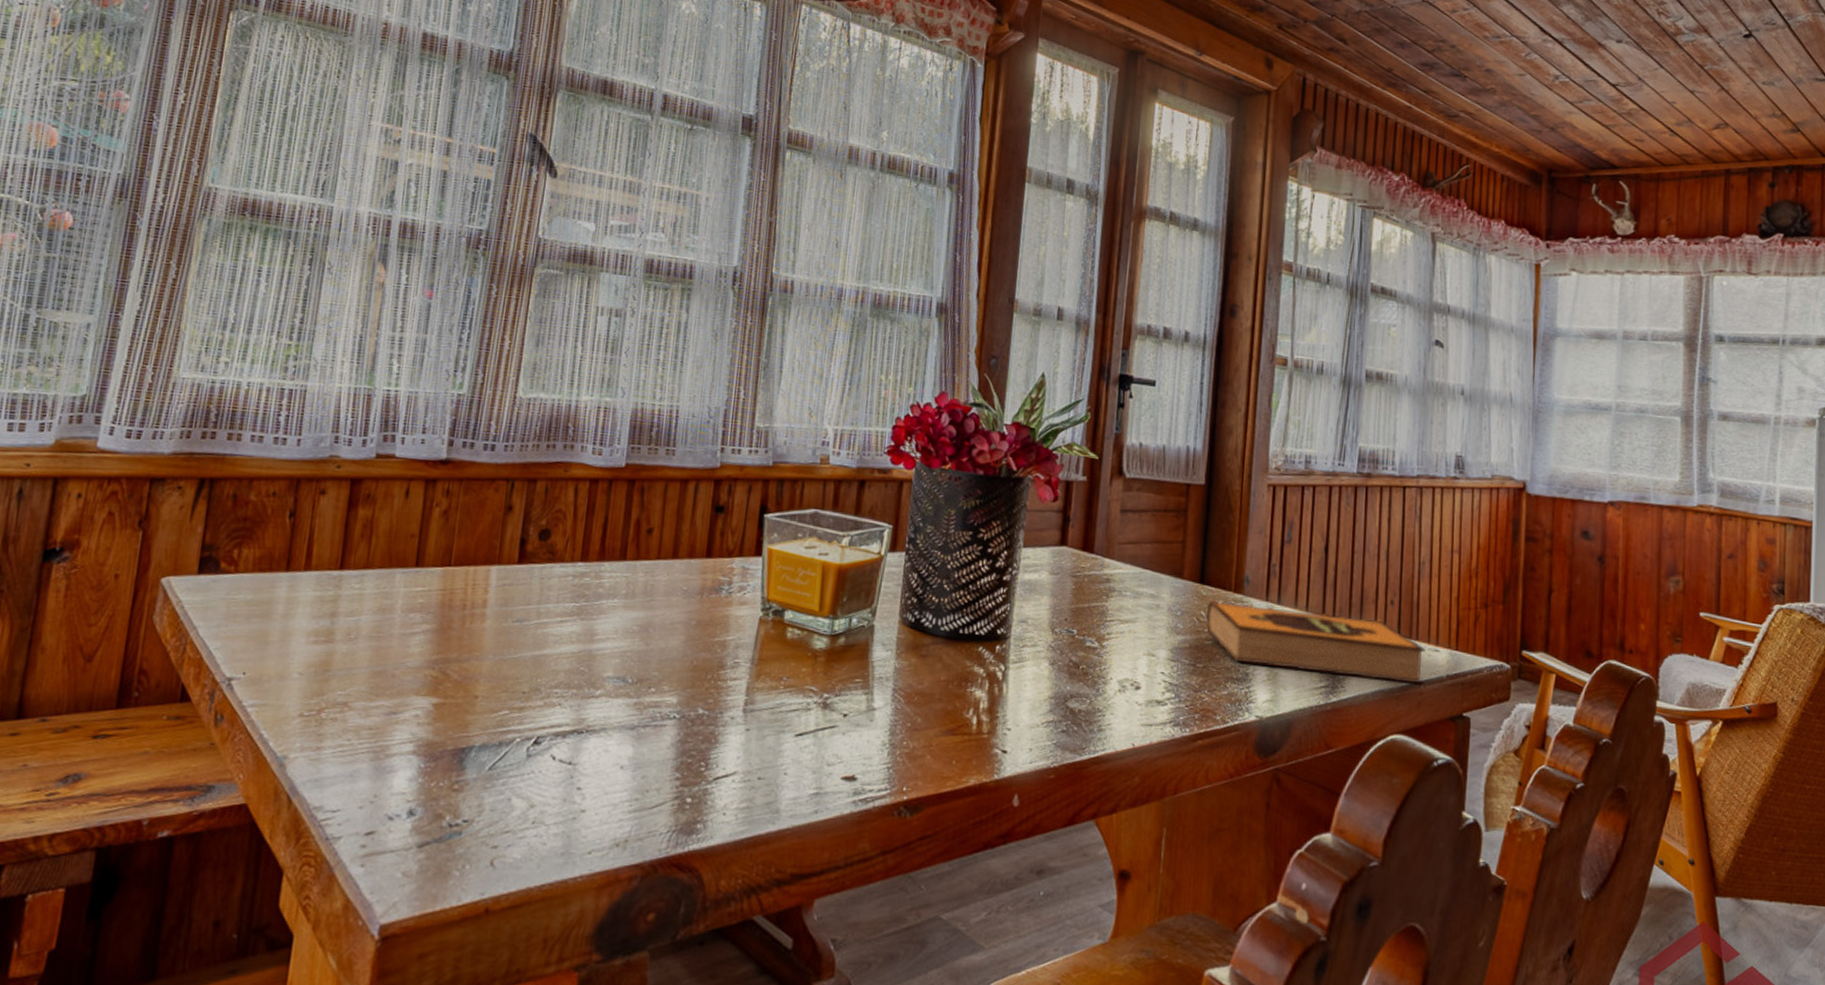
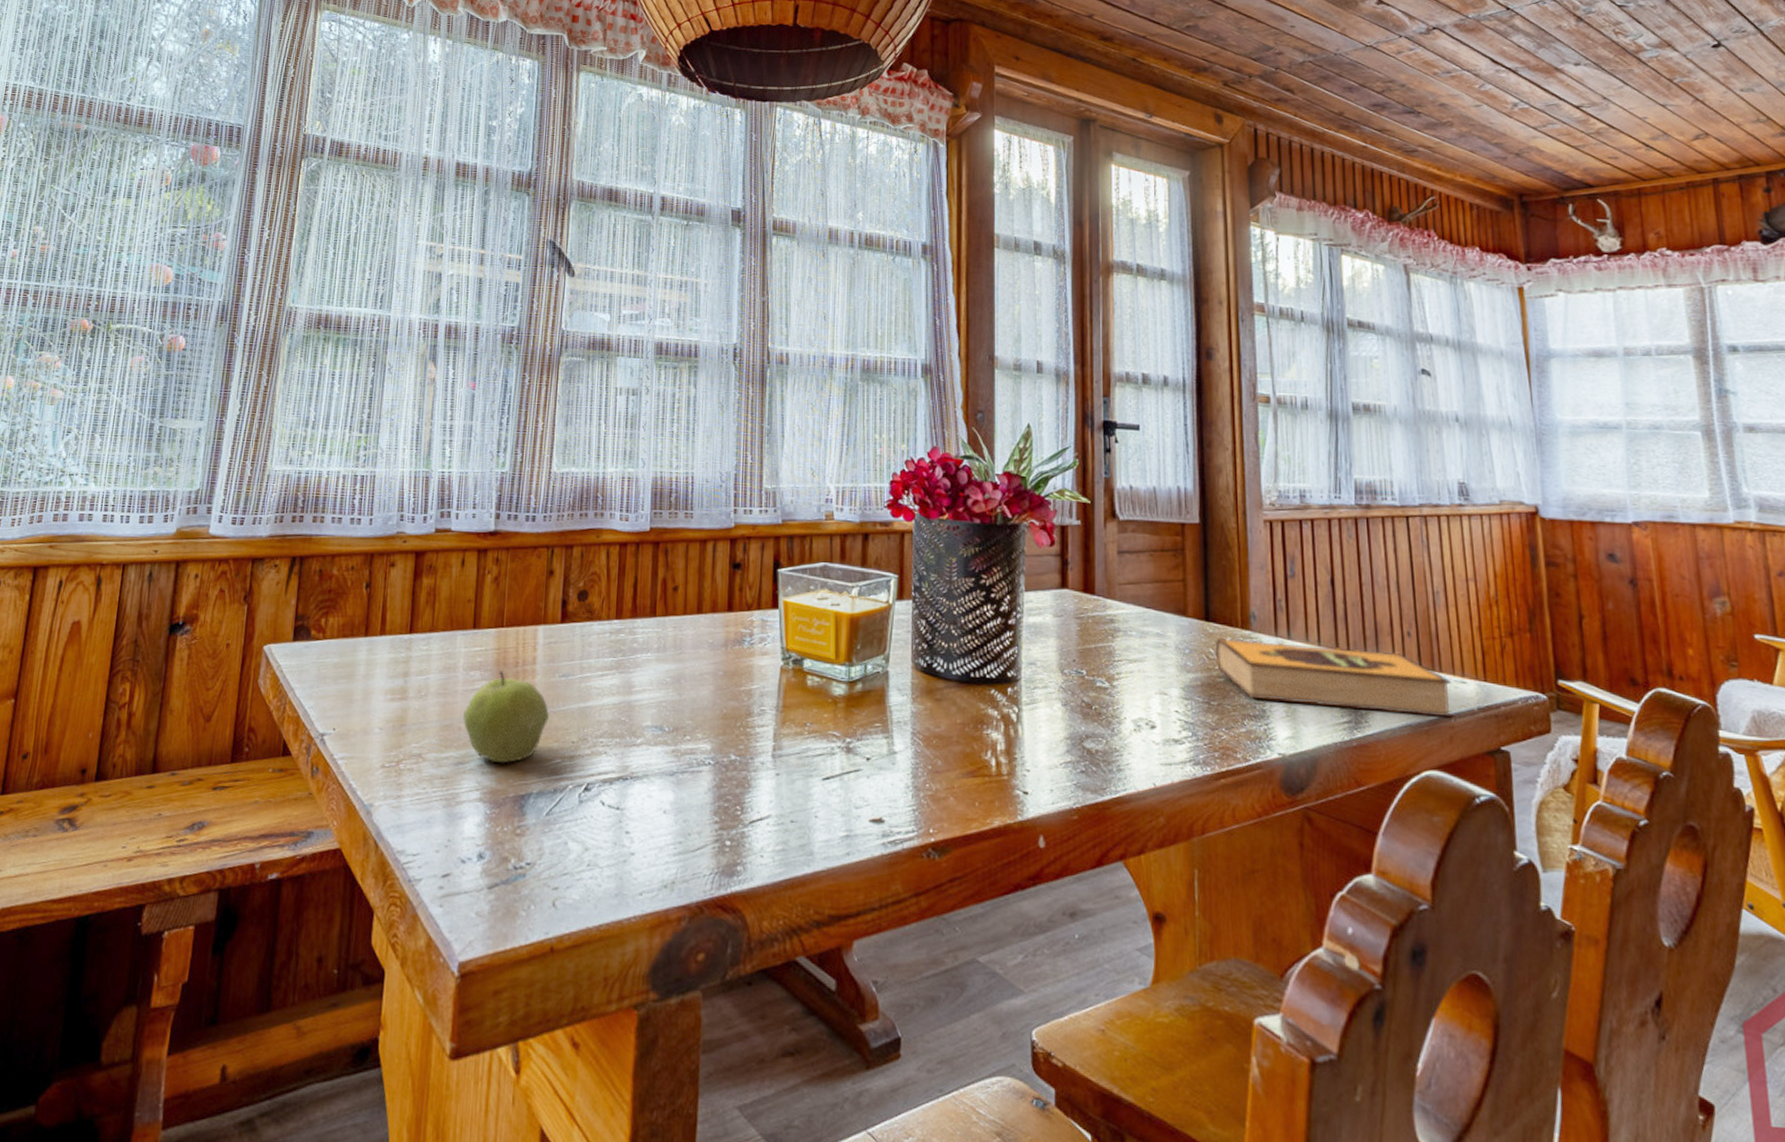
apple: none [398,613,499,714] -> present [463,671,549,764]

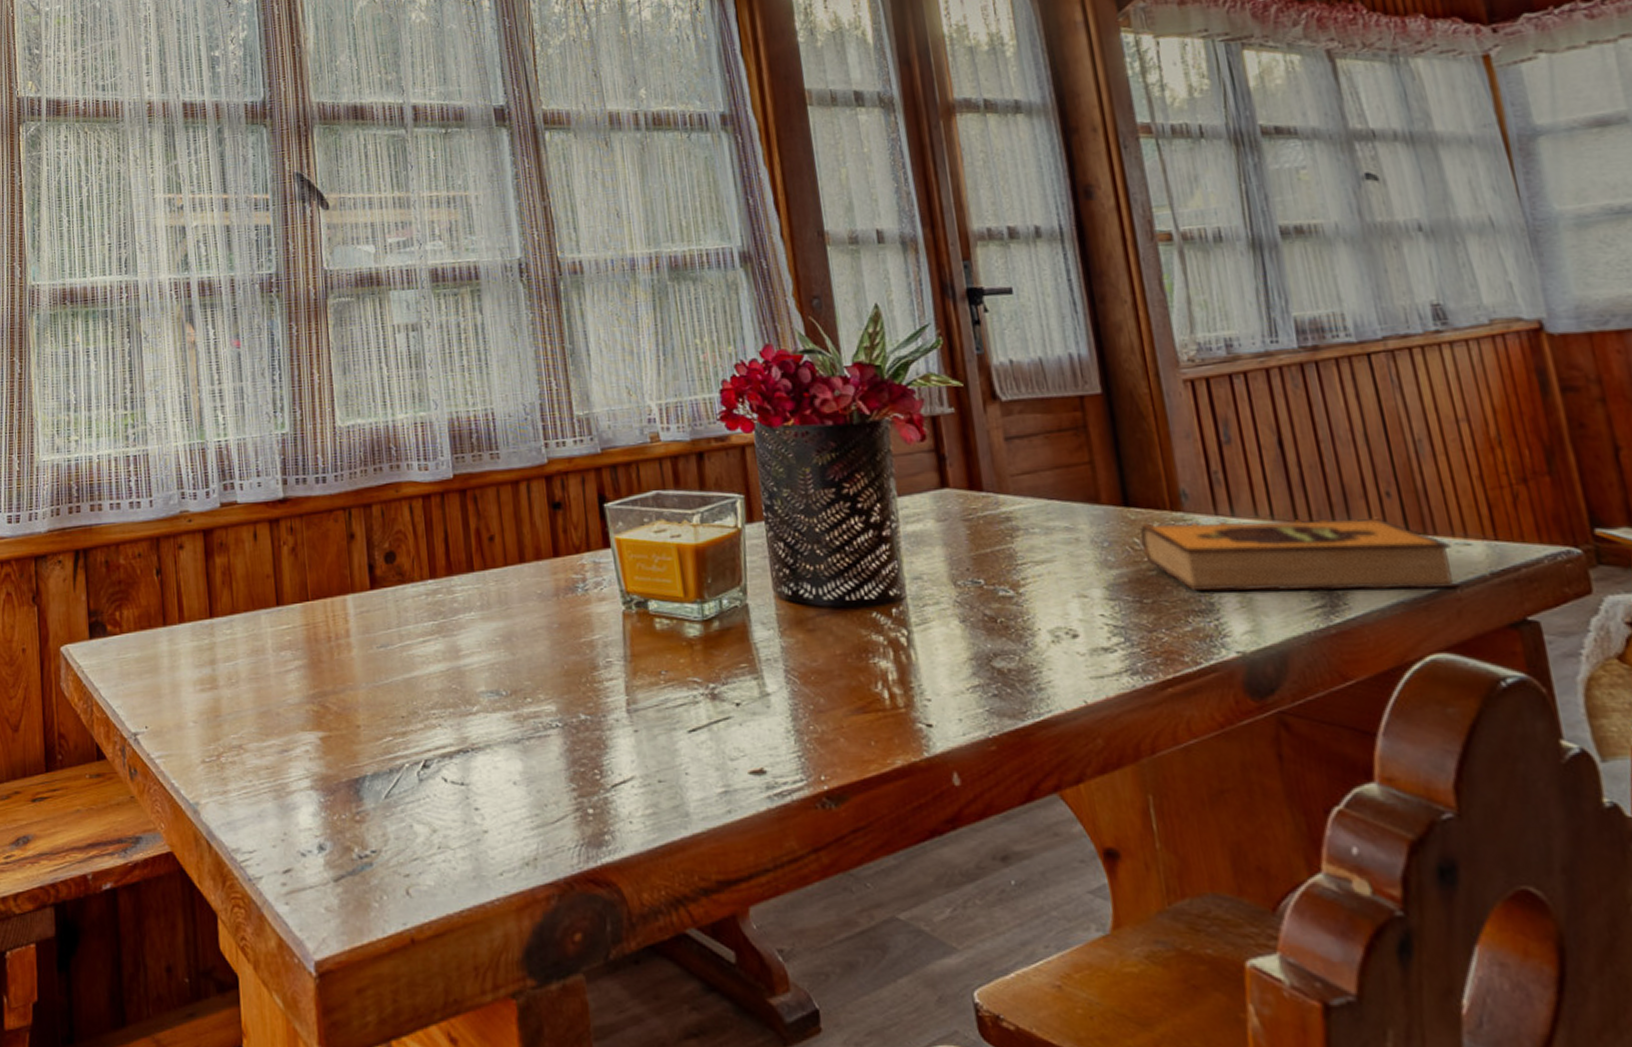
apple: present [463,671,549,764] -> none [280,648,373,747]

